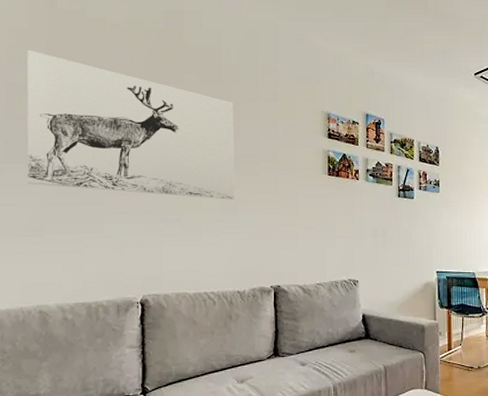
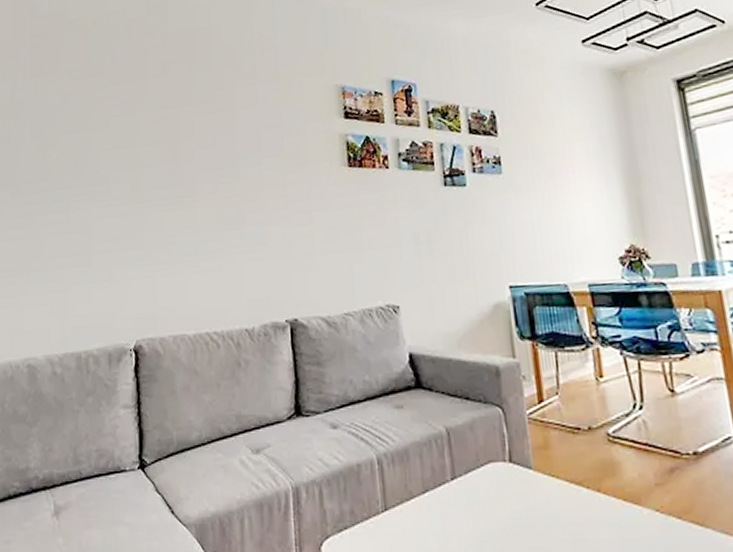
wall art: present [26,49,235,200] -> none [10,64,236,216]

